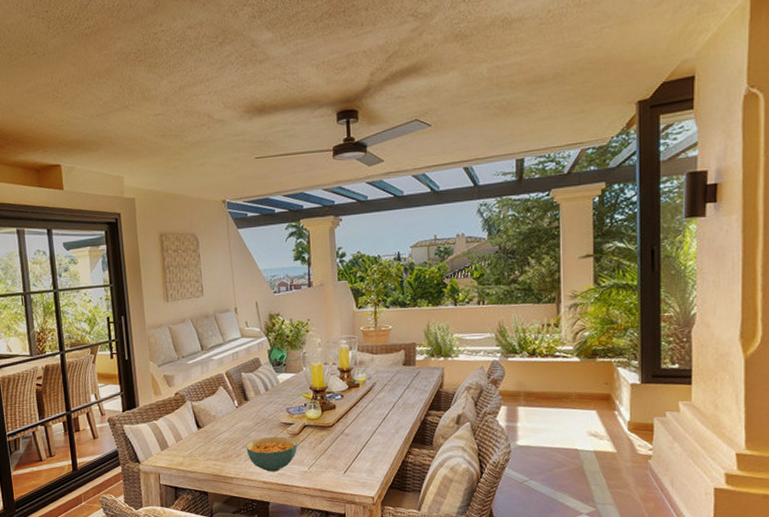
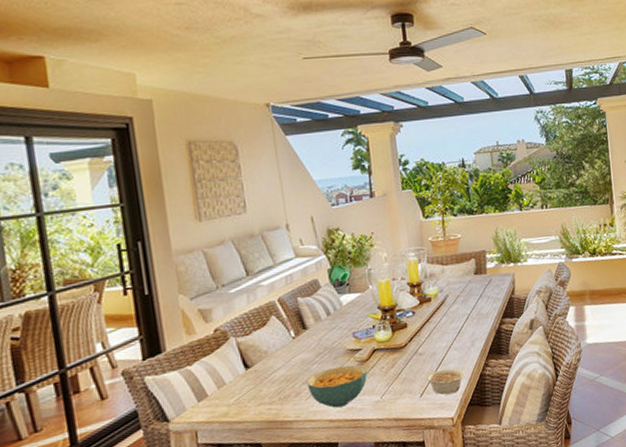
legume: none [350,451,387,474] -> present [425,368,465,395]

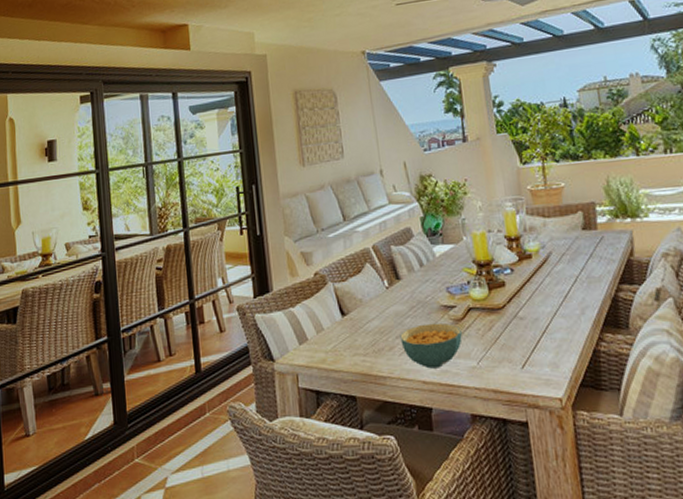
legume: present [425,368,465,395] -> none [527,338,574,369]

